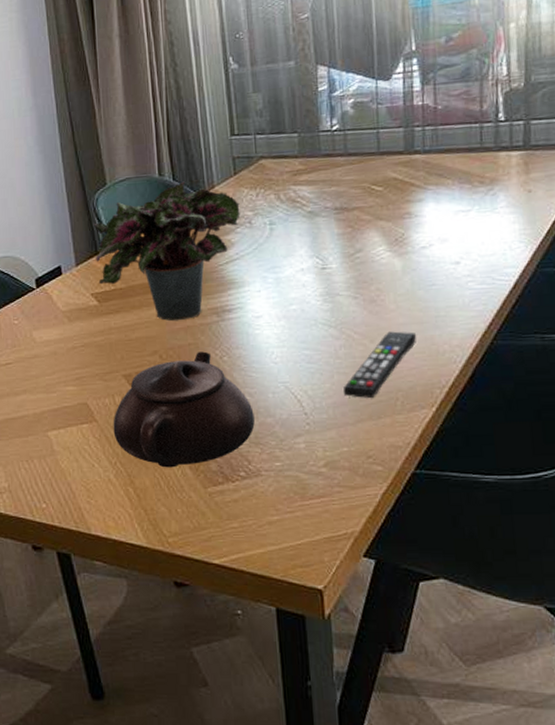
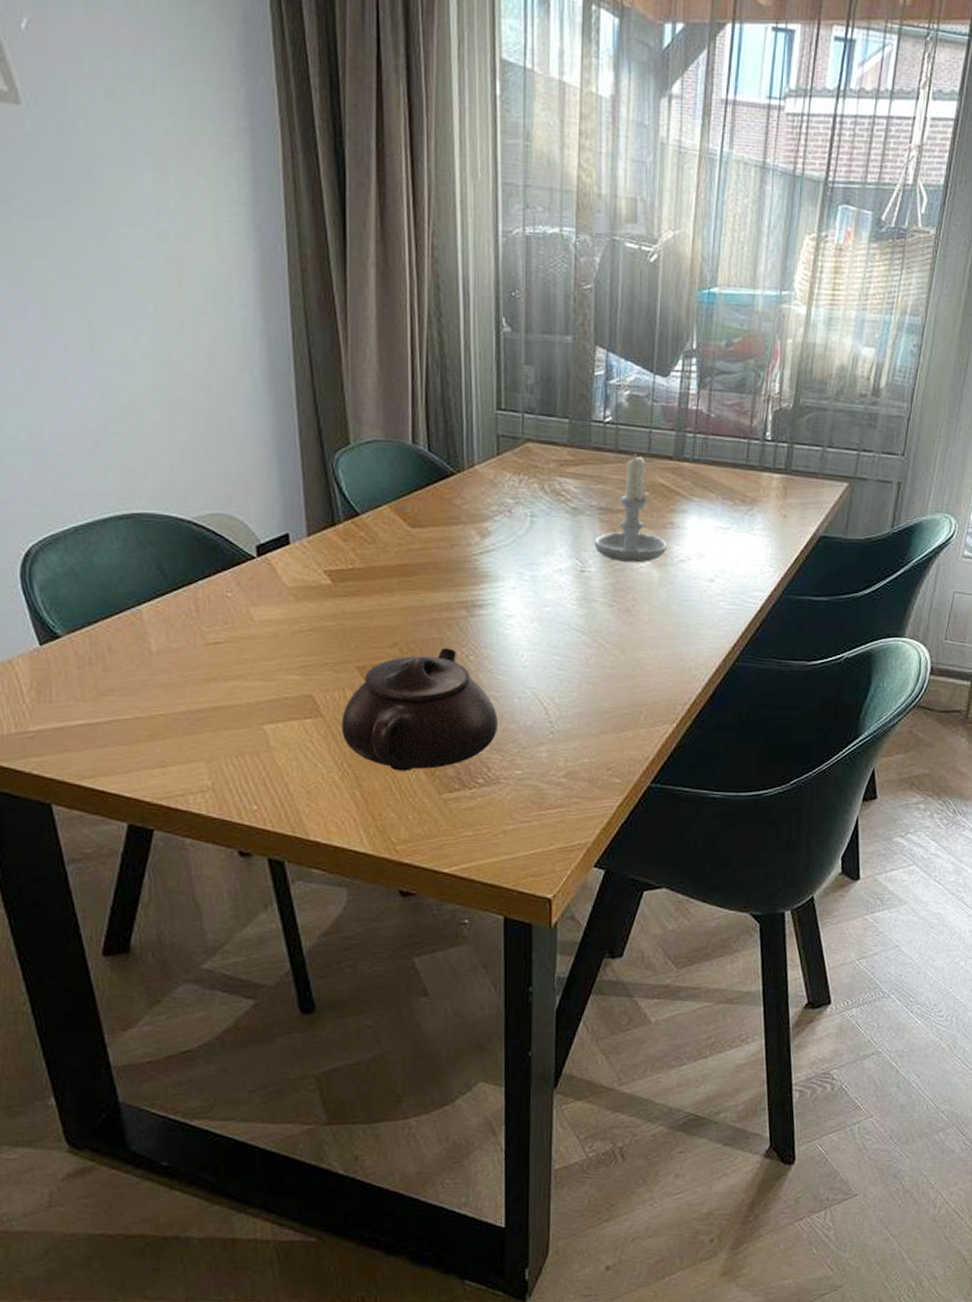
potted plant: present [93,181,241,321] -> none [330,454,500,612]
candle: none [332,154,406,256] -> present [594,454,667,563]
remote control: present [344,331,417,399] -> none [591,644,667,711]

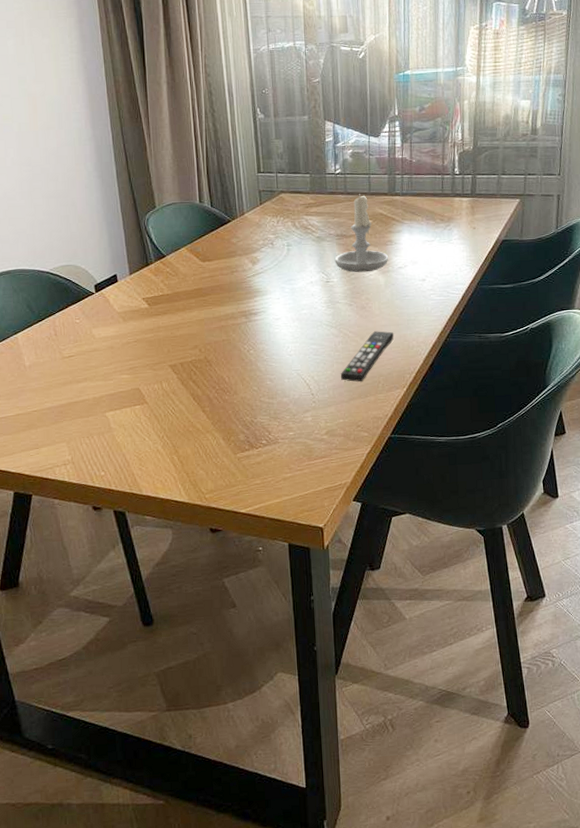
teapot: present [341,648,498,771] -> none [161,346,274,439]
remote control: none [591,644,667,711] -> present [341,331,394,382]

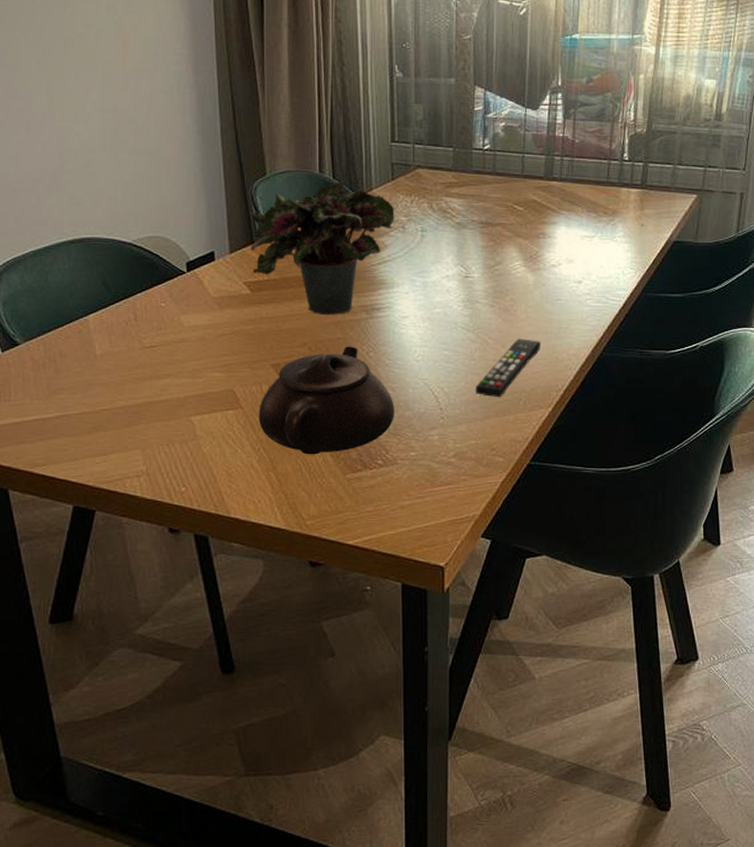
potted plant: none [144,208,265,322] -> present [250,180,395,316]
teapot: none [161,346,274,439] -> present [258,346,394,455]
candle: present [334,194,388,273] -> none [476,175,539,269]

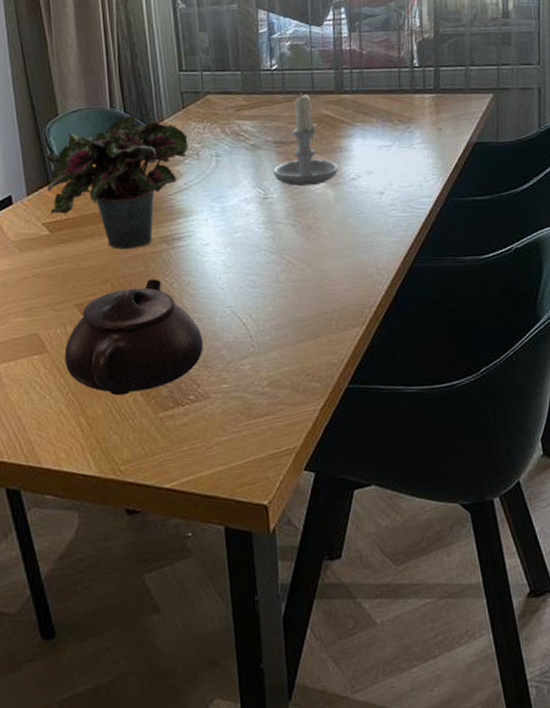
candle: none [476,175,539,269] -> present [273,93,338,187]
remote control: present [476,338,542,398] -> none [285,256,349,320]

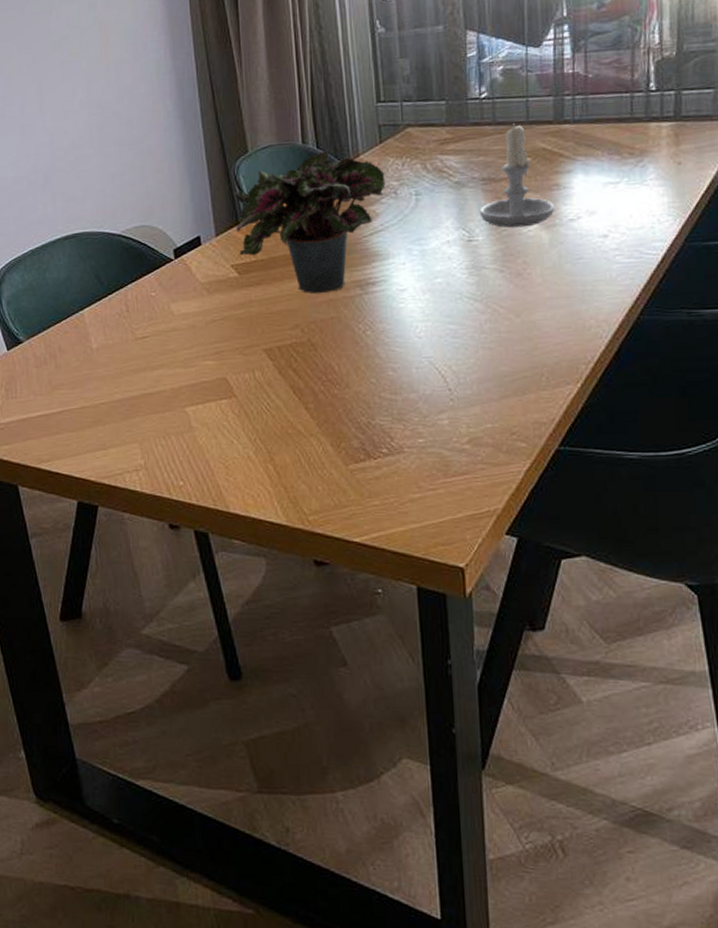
teapot: present [64,279,203,396] -> none [253,325,398,445]

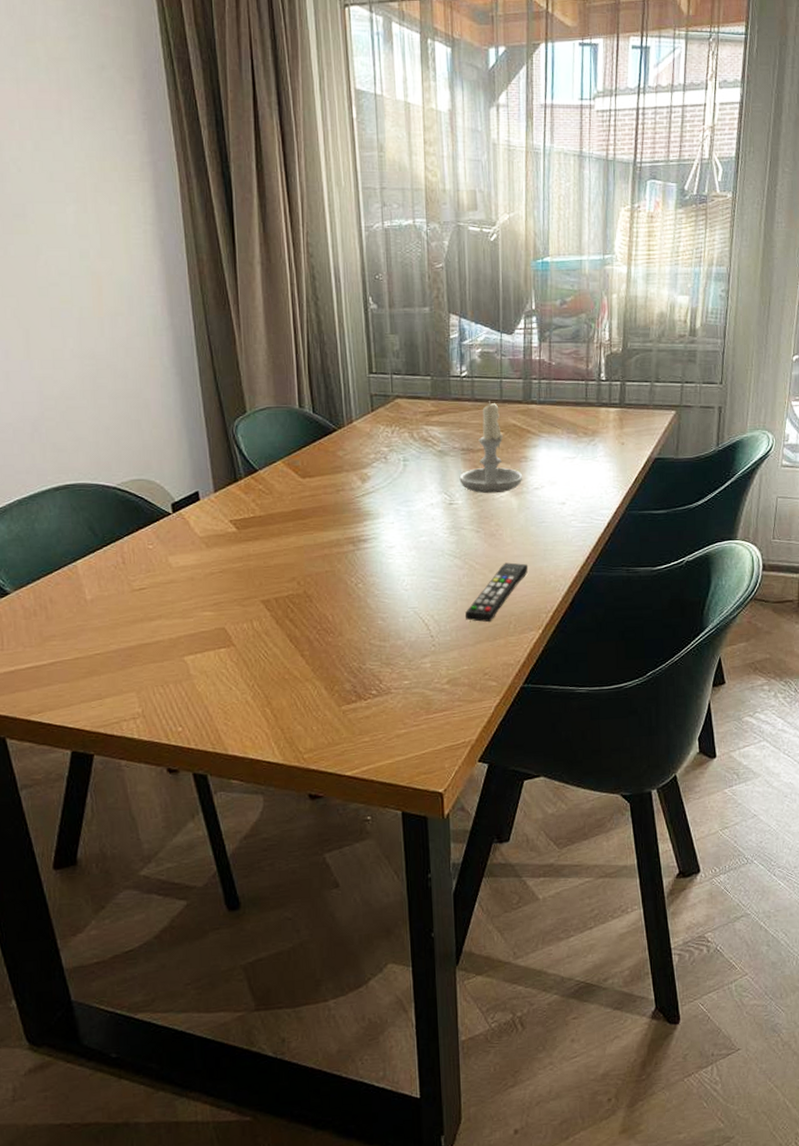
potted plant: present [233,149,386,294] -> none [232,414,377,549]
remote control: none [488,305,563,375] -> present [466,562,529,623]

